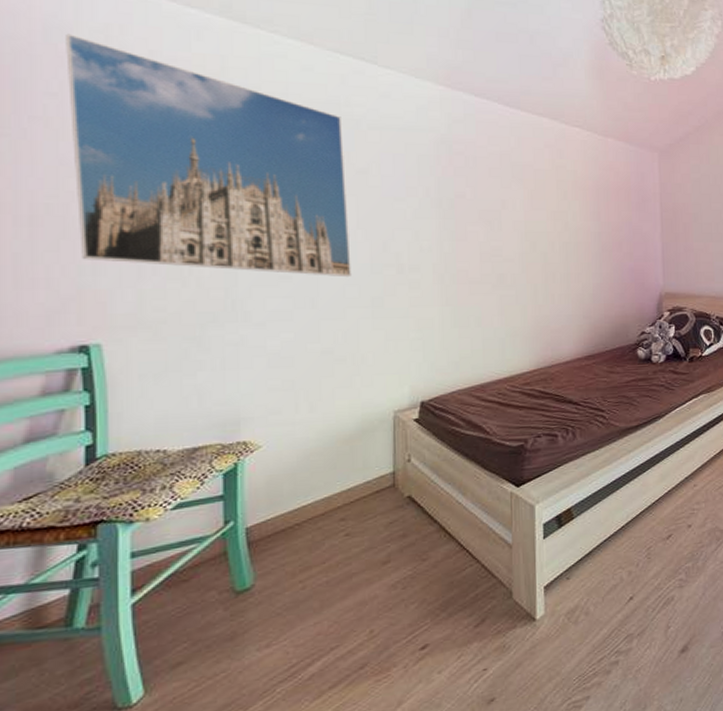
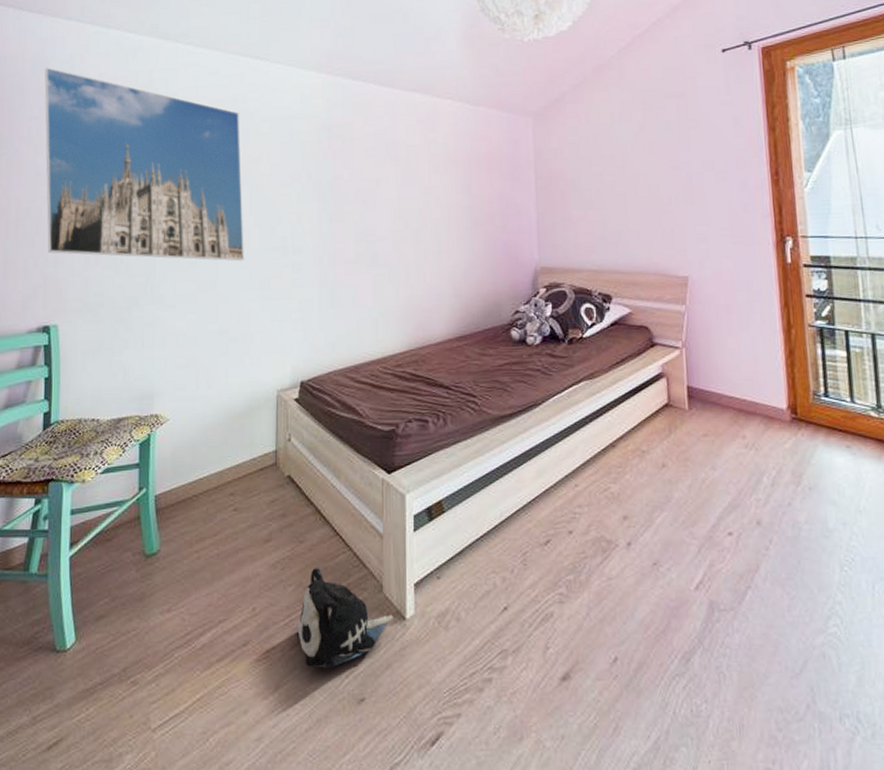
plush toy: none [421,582,523,679] -> present [297,567,393,668]

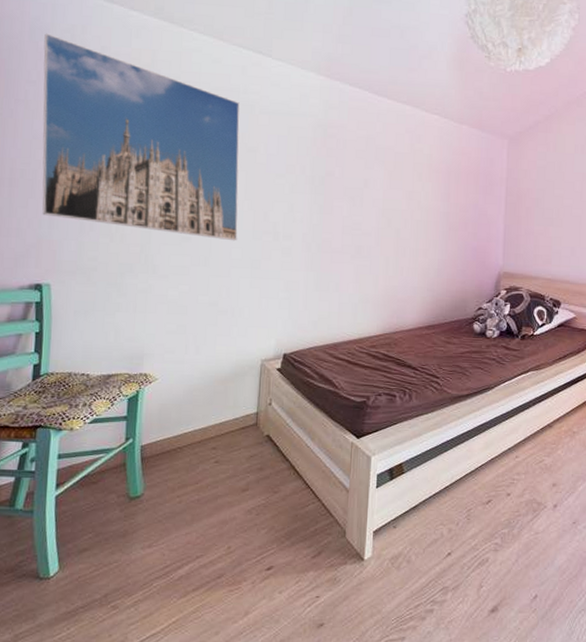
plush toy: present [297,567,393,668] -> none [267,514,353,598]

